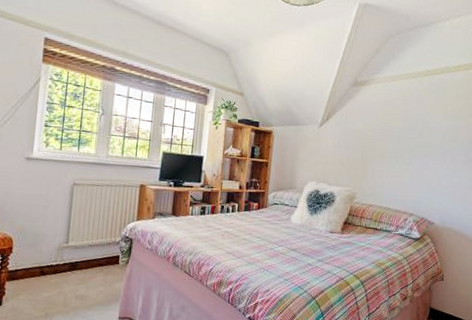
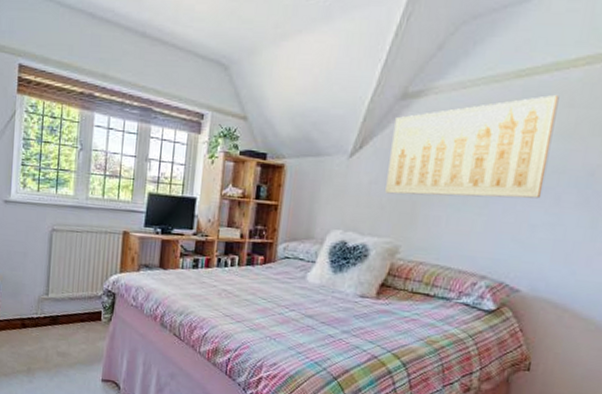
wall art: none [345,88,450,159] -> present [385,94,559,199]

